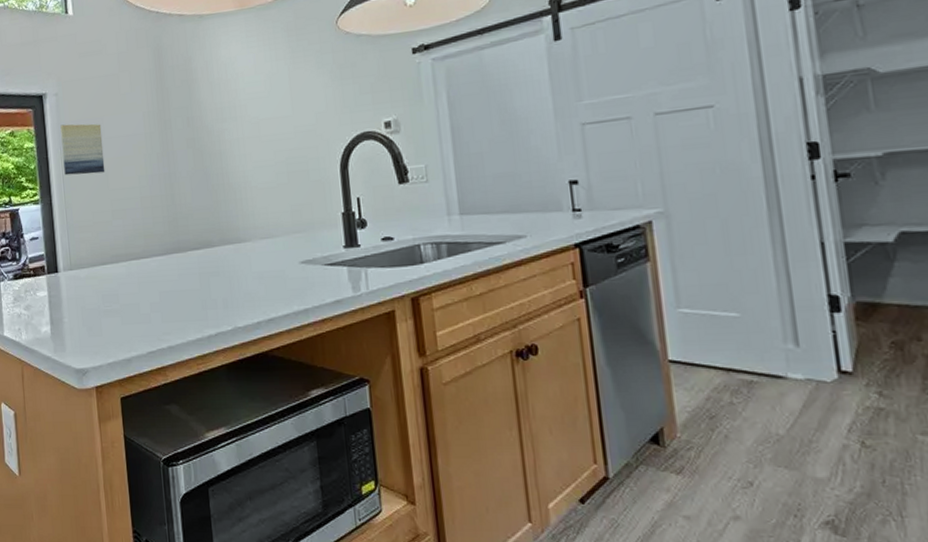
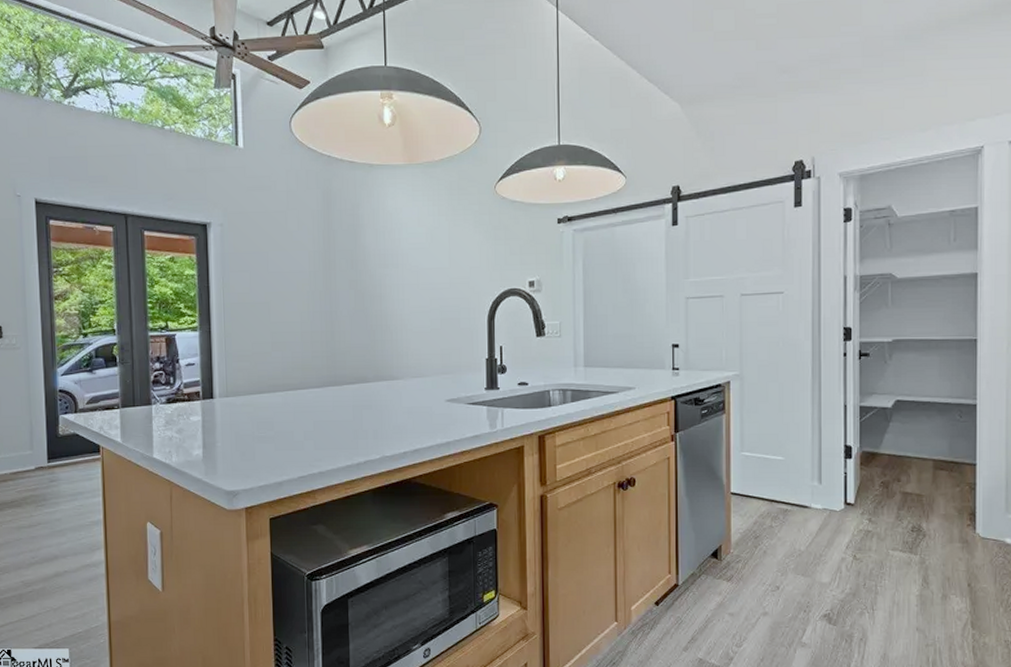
wall art: present [60,123,105,176] -> none [224,255,268,306]

